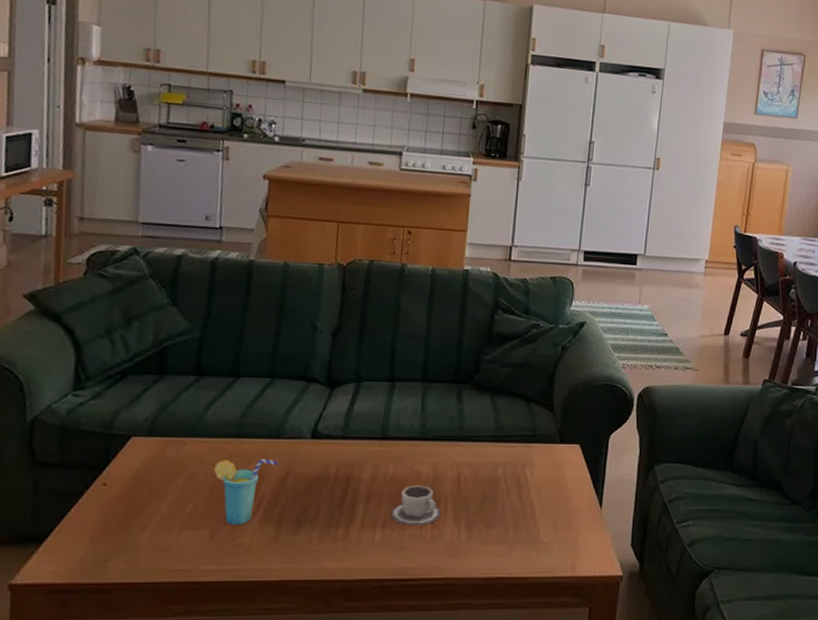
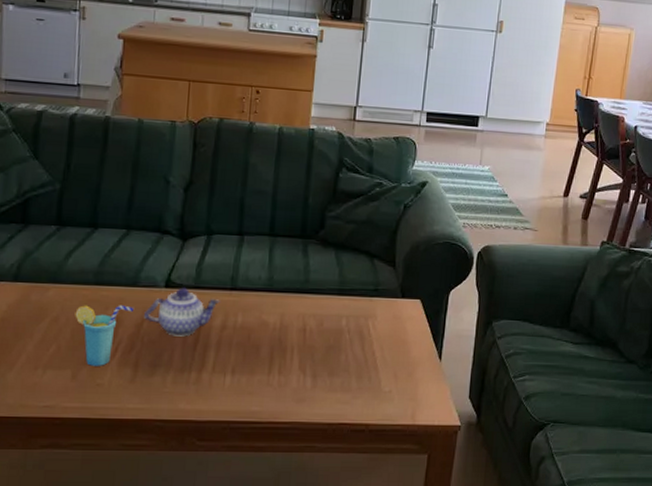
teapot: none [288,437,370,490] -> present [144,287,220,337]
cup: present [390,485,442,526] -> none [239,334,288,372]

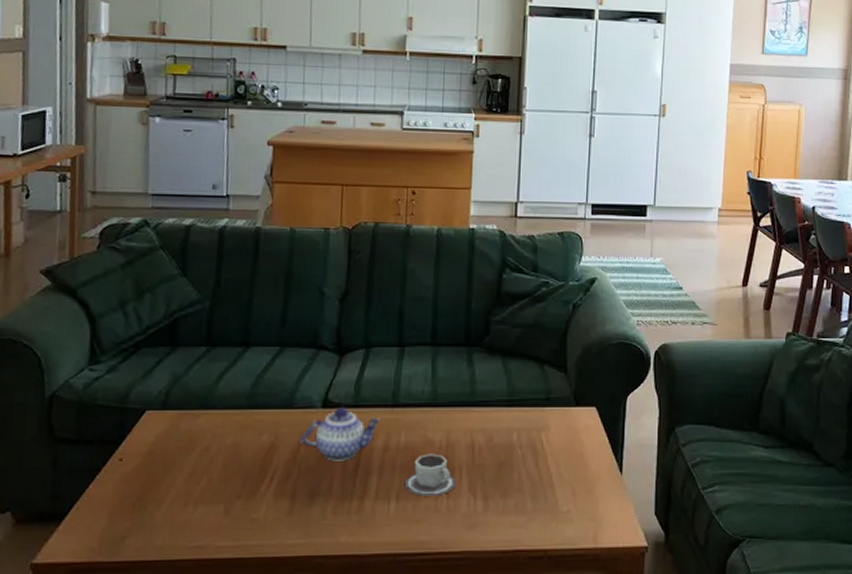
cup: present [75,305,135,366] -> none [227,430,290,499]
cup: none [239,334,288,372] -> present [404,454,456,497]

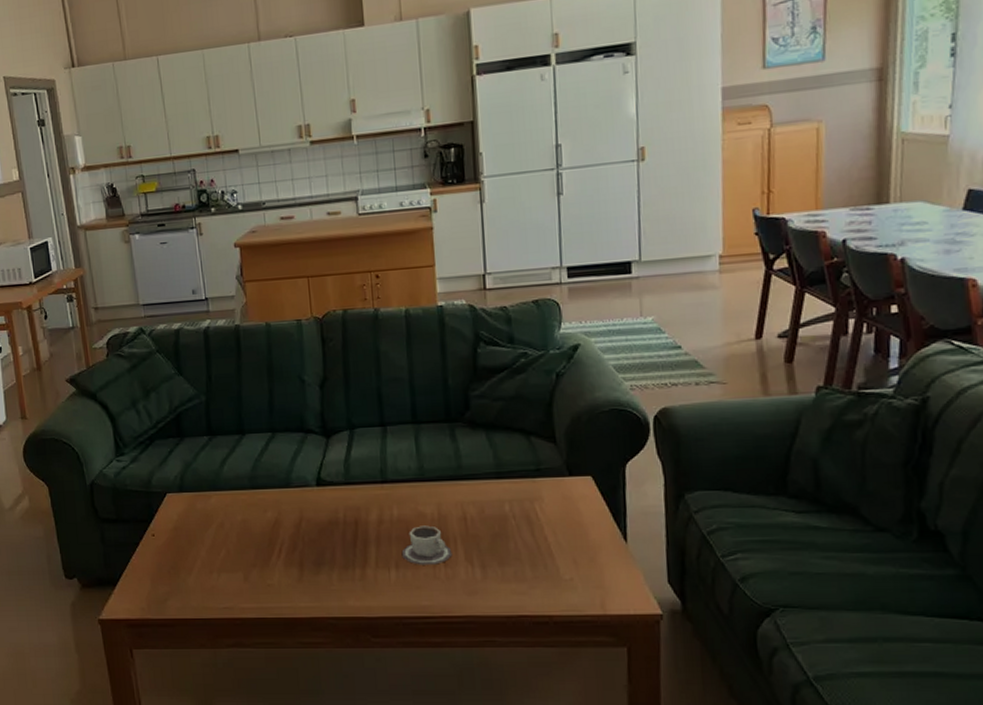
teapot: present [301,406,381,461] -> none [301,484,373,534]

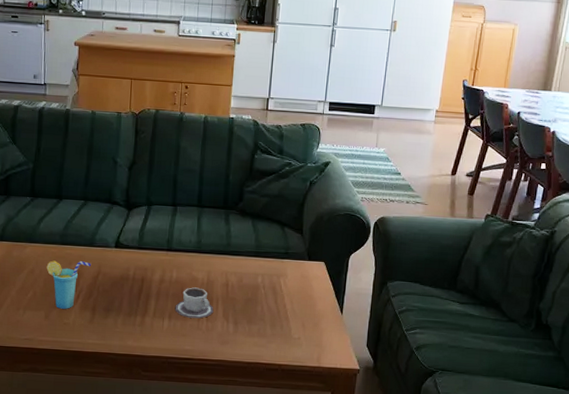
cup: none [237,507,291,568] -> present [46,260,92,309]

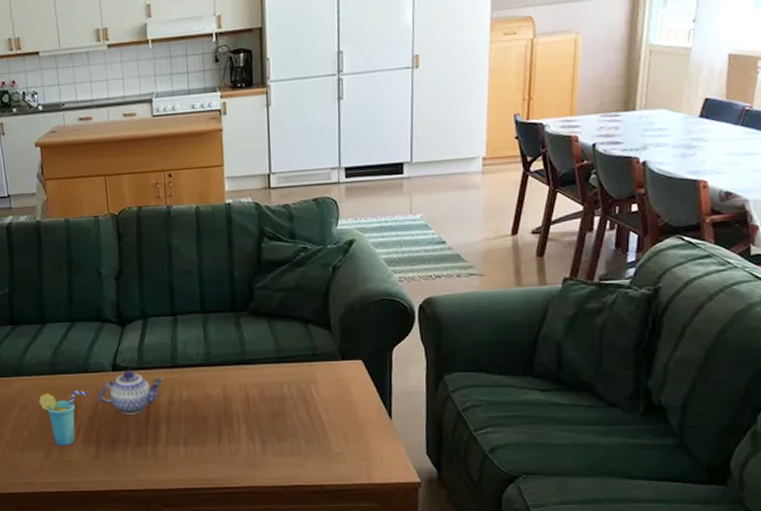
teapot: none [99,247,159,288] -> present [98,369,164,415]
cup: present [175,287,214,319] -> none [189,406,236,442]

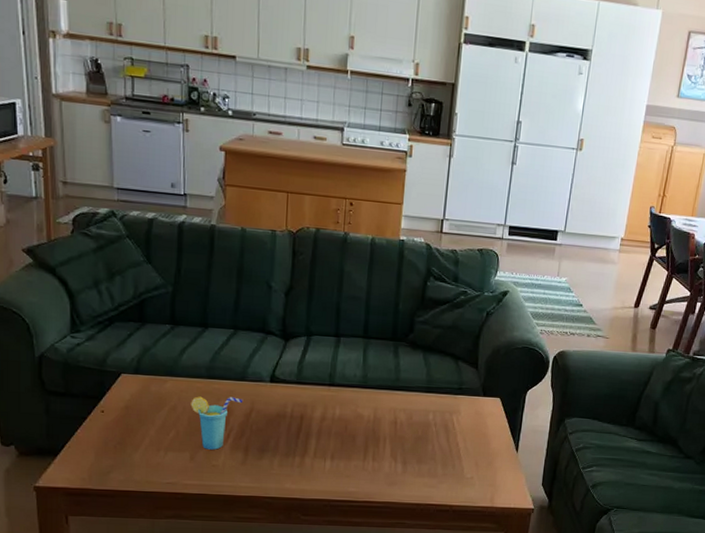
teapot: present [98,369,164,415] -> none [252,382,320,426]

